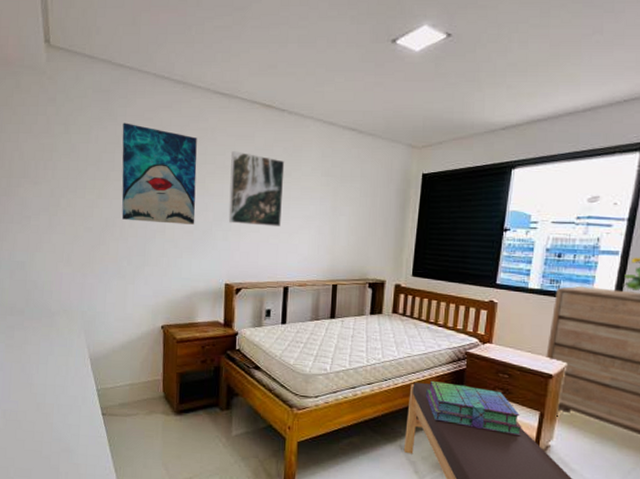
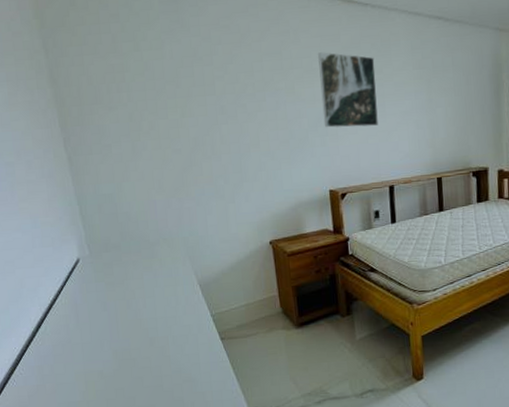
wall art: present [121,123,197,225] -> none [197,33,290,137]

